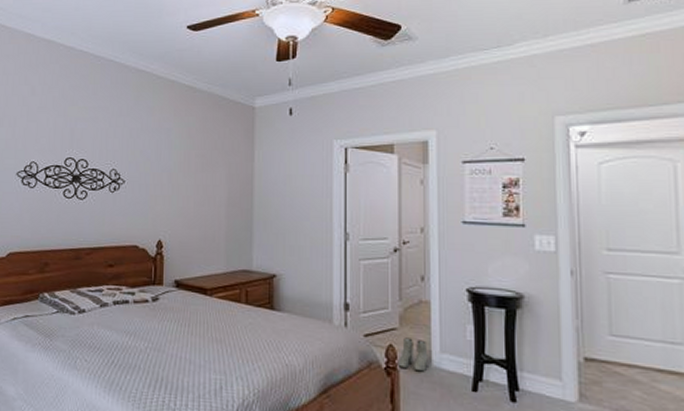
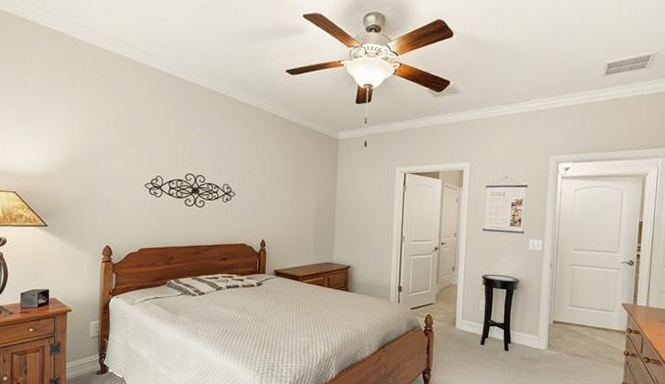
boots: present [399,337,428,372] -> none [434,309,454,333]

